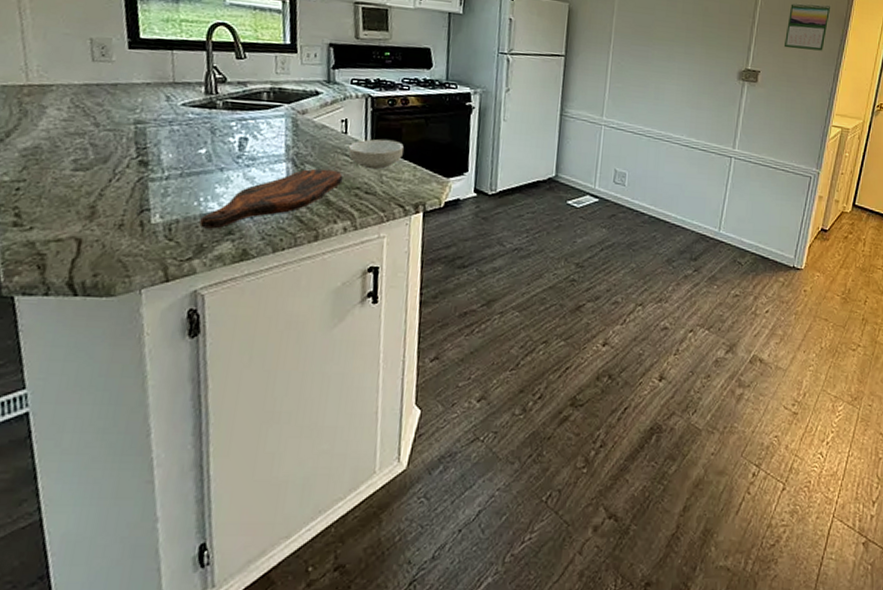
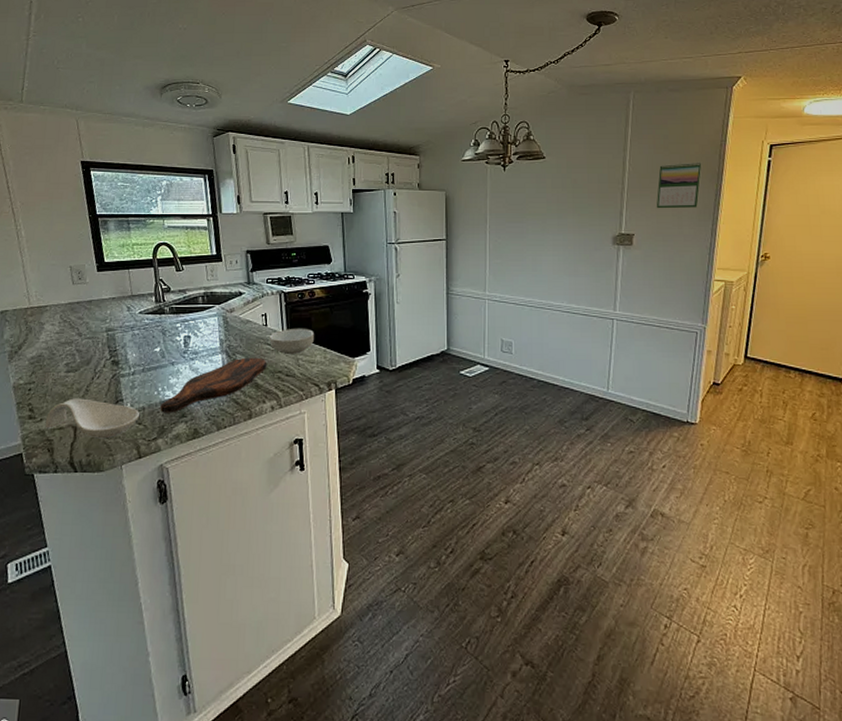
spoon rest: none [36,203,172,256] -> present [45,398,140,439]

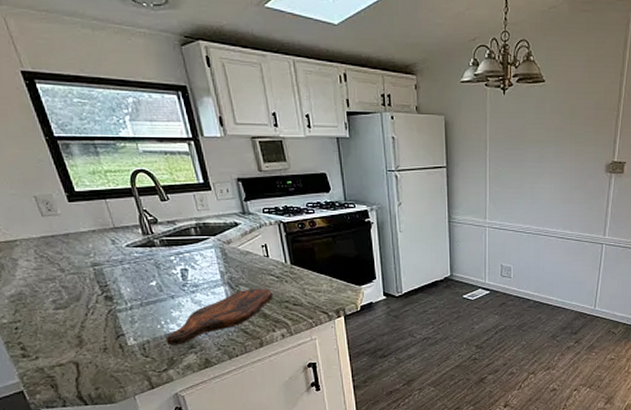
spoon rest: present [45,398,140,439] -> none [41,335,146,373]
cereal bowl: present [270,328,315,355] -> none [273,258,320,285]

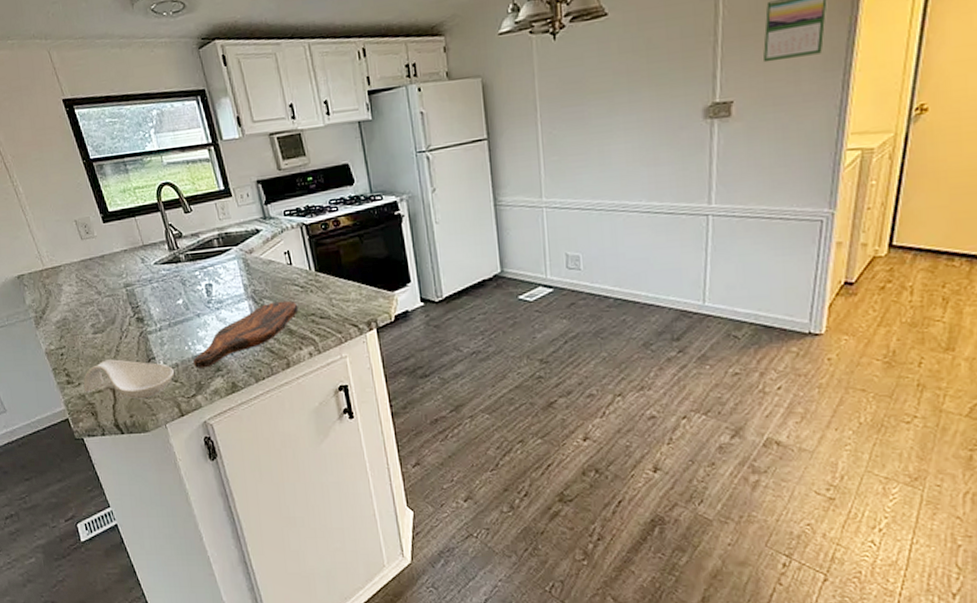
spoon rest: none [41,335,146,373] -> present [83,359,175,399]

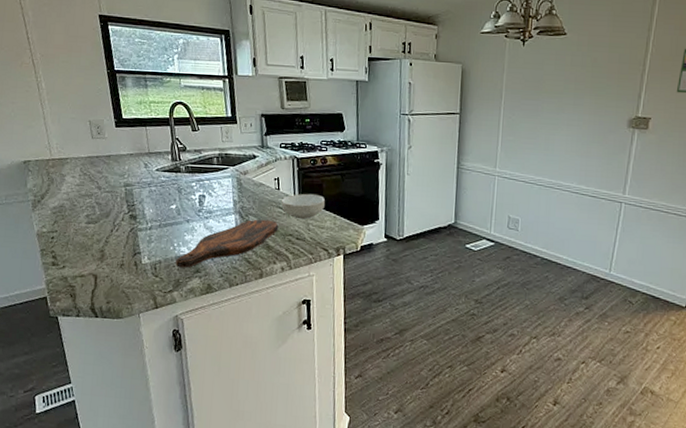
spoon rest: present [83,359,175,399] -> none [67,248,157,288]
cereal bowl: none [297,263,347,295] -> present [282,193,326,220]

